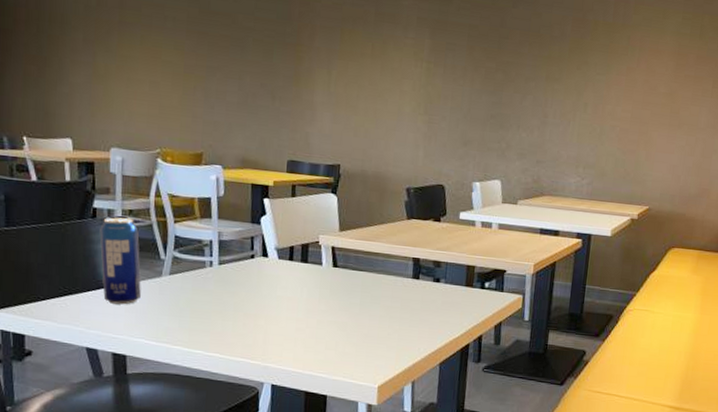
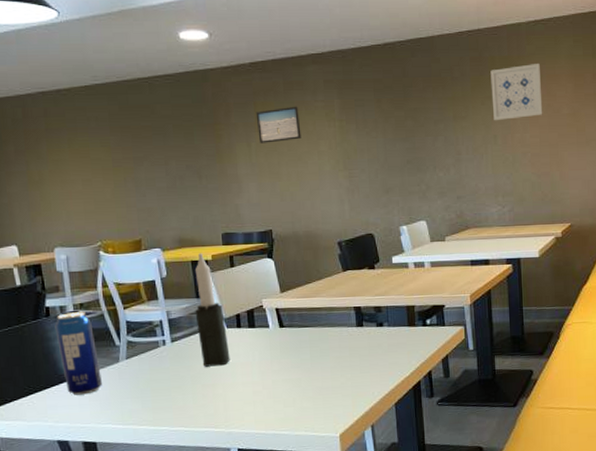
candle: none [247,177,278,297] -> present [195,253,230,367]
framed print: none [340,38,387,75] -> present [255,106,301,143]
wall art: none [587,34,644,90] -> present [490,63,543,121]

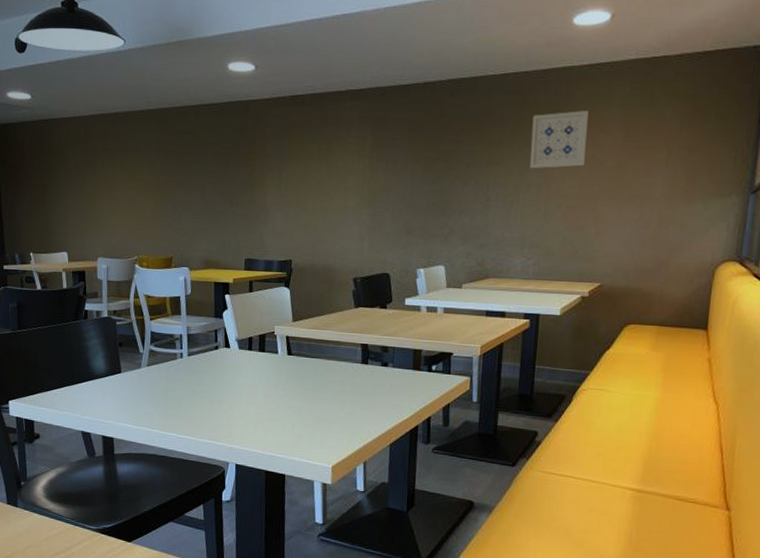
beverage can: present [55,311,102,395] -> none [90,317,124,394]
candle: present [195,253,230,367] -> none [212,275,239,384]
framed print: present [255,106,301,143] -> none [289,140,332,176]

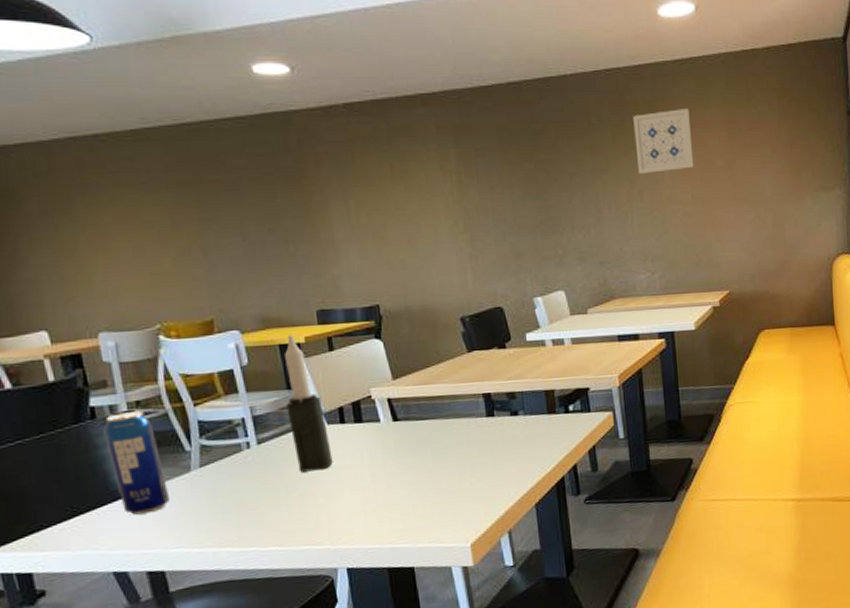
beverage can: none [90,317,124,394] -> present [103,410,169,515]
candle: none [212,275,239,384] -> present [285,334,333,472]

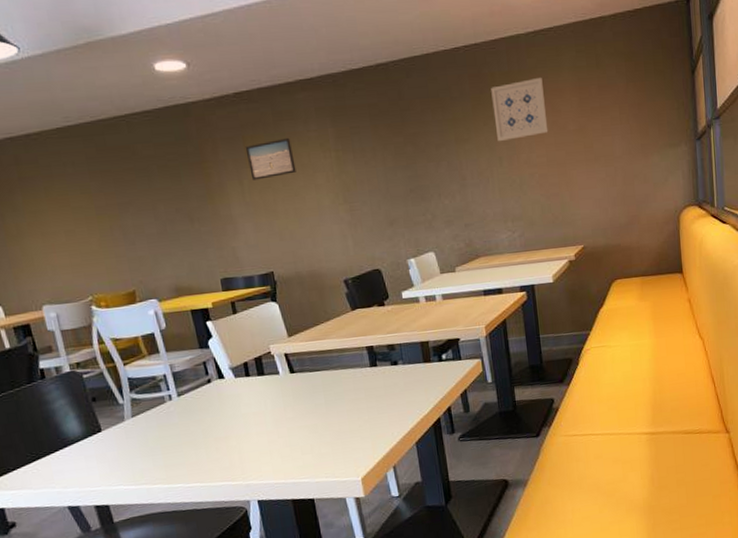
beverage can: present [103,410,169,515] -> none [52,370,109,459]
candle: present [285,334,333,472] -> none [196,301,242,420]
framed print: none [353,156,411,201] -> present [245,137,296,180]

